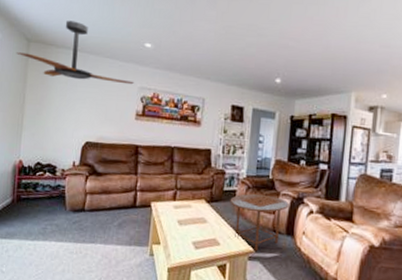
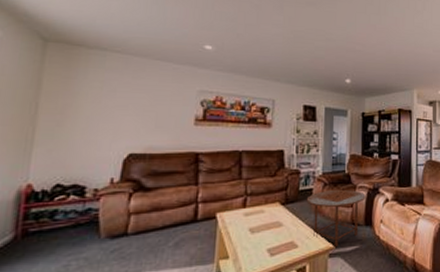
ceiling fan: present [16,20,134,85] -> none [25,19,192,88]

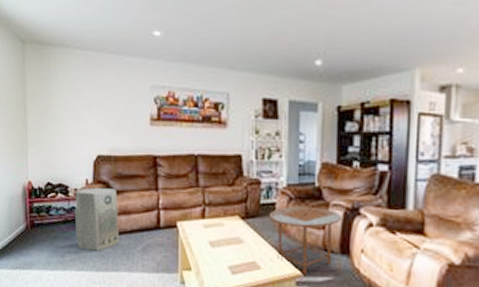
air purifier: none [89,186,150,255] -> present [74,188,119,251]

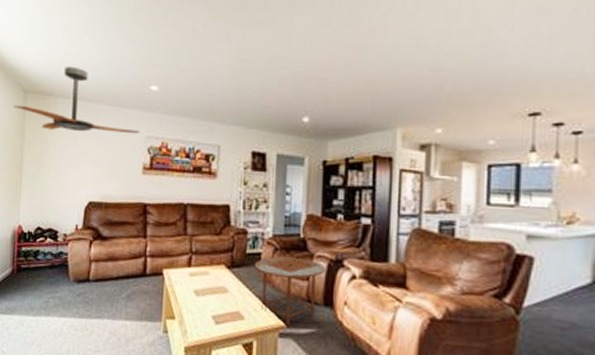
ceiling fan: none [11,12,145,84] -> present [13,66,140,134]
air purifier: present [74,188,119,251] -> none [61,233,106,298]

